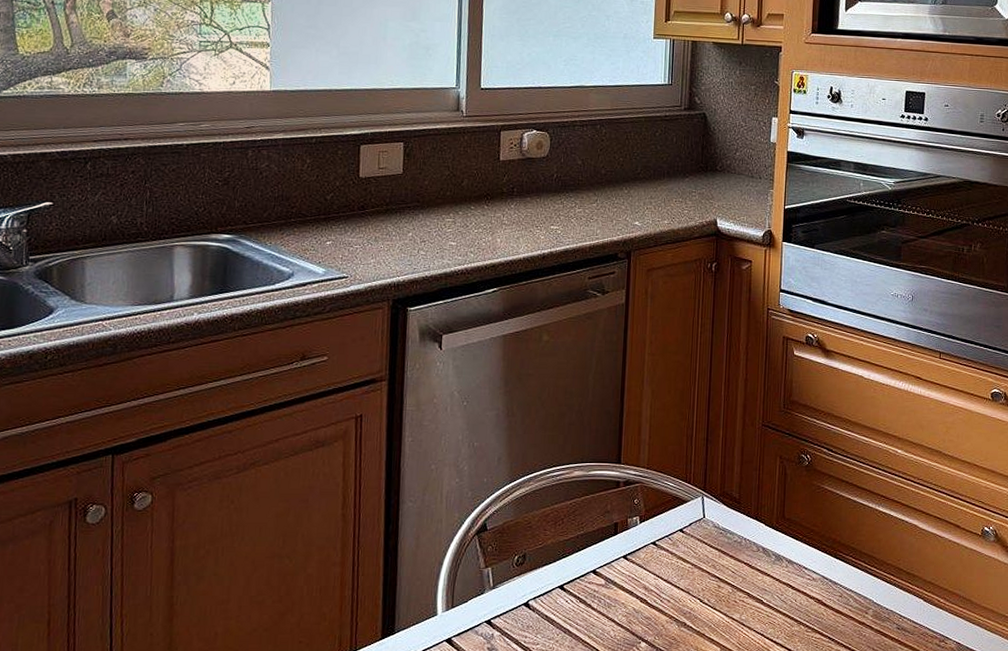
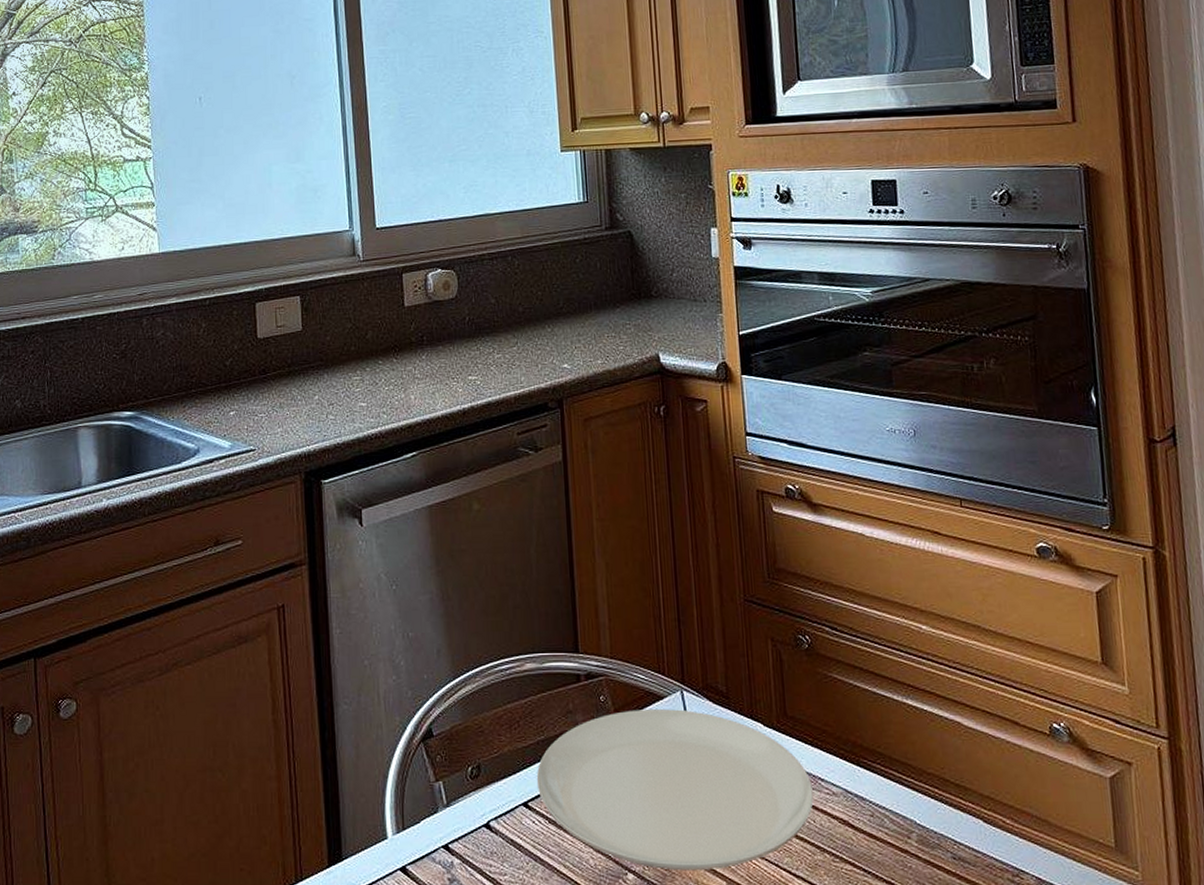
plate: none [573,511,798,640] -> present [536,709,814,871]

